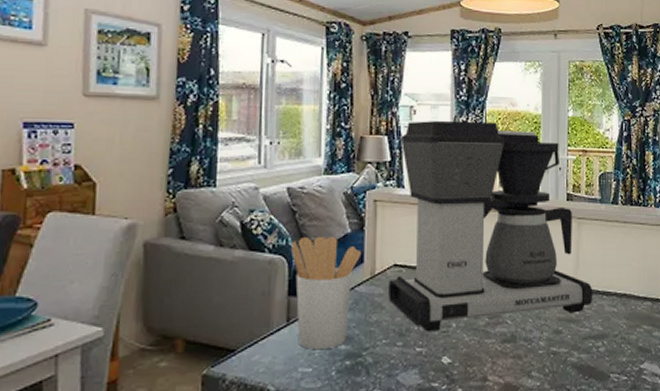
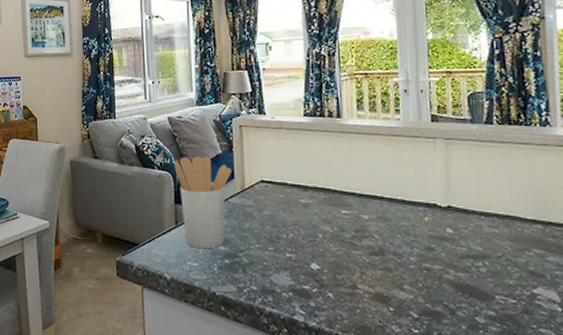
coffee maker: present [388,120,593,332] -> none [257,51,469,241]

